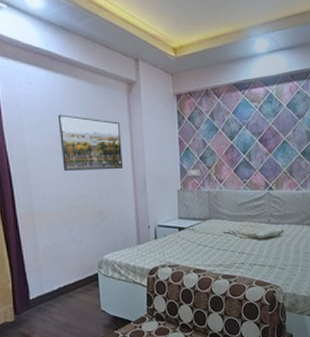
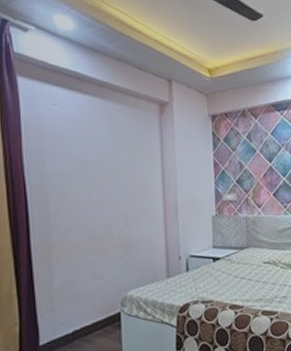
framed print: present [57,114,124,172] -> none [83,137,153,198]

